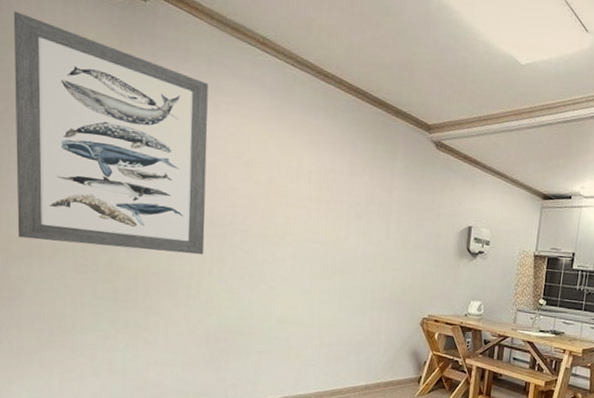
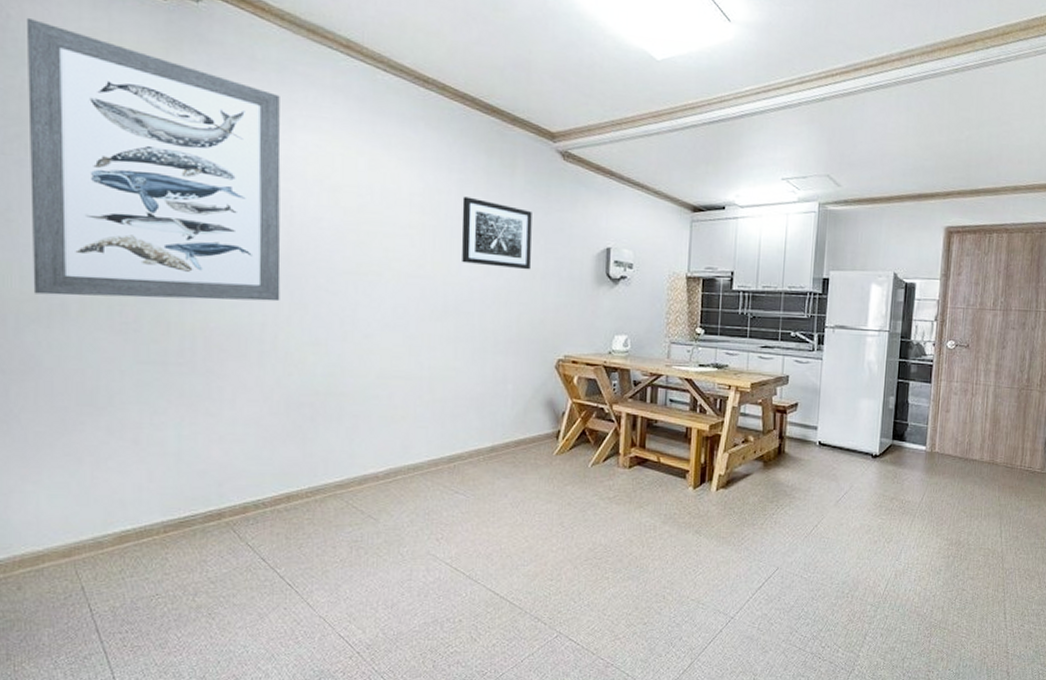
wall art: none [349,176,408,242] -> present [461,196,532,270]

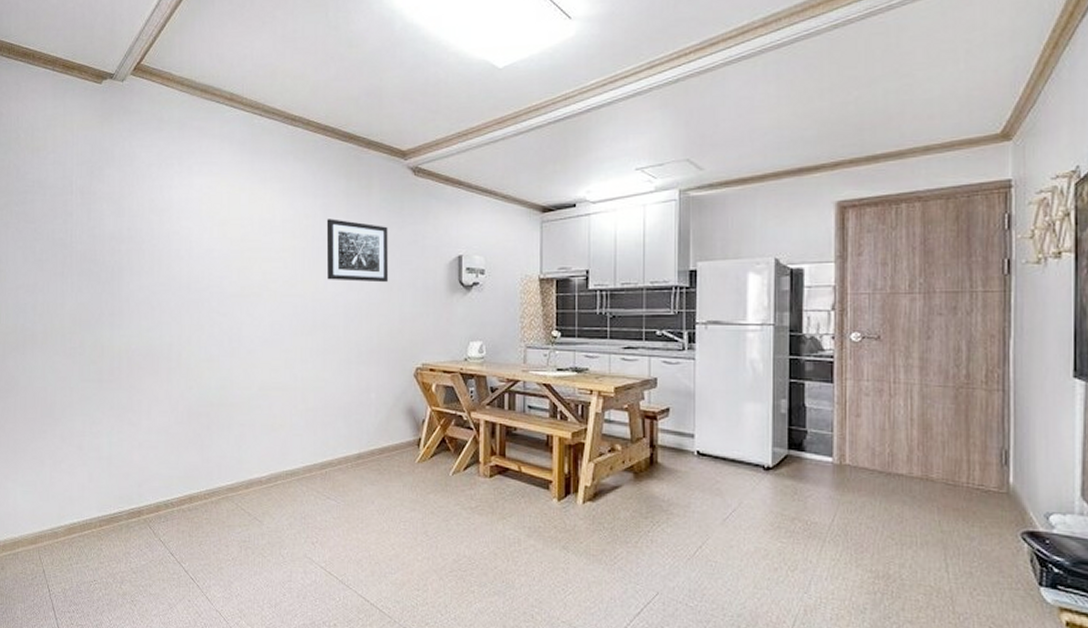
wall art: present [27,17,281,302] -> none [13,113,183,328]

